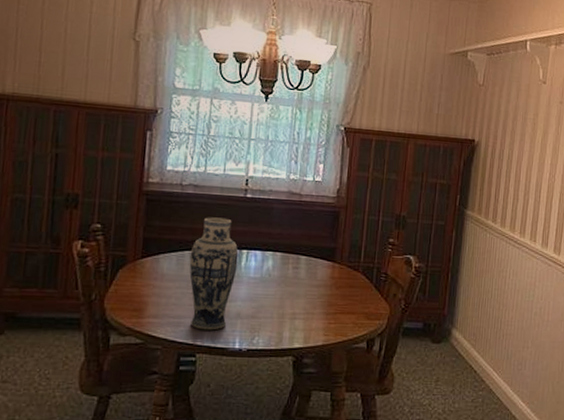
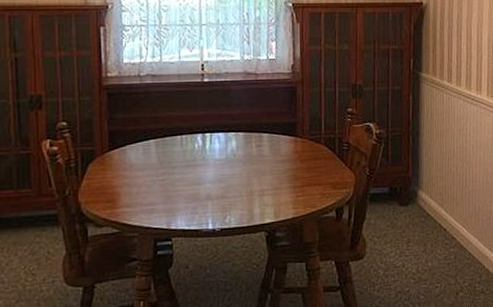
vase: present [189,217,239,331] -> none [155,104,203,215]

